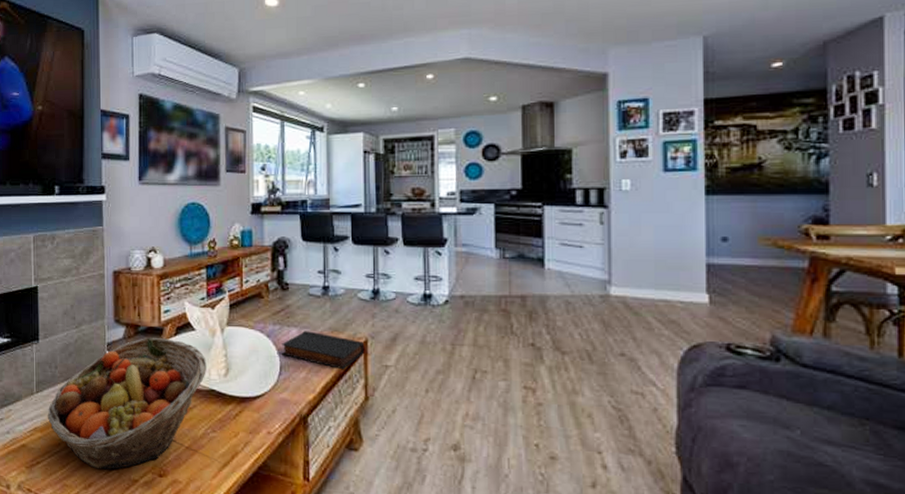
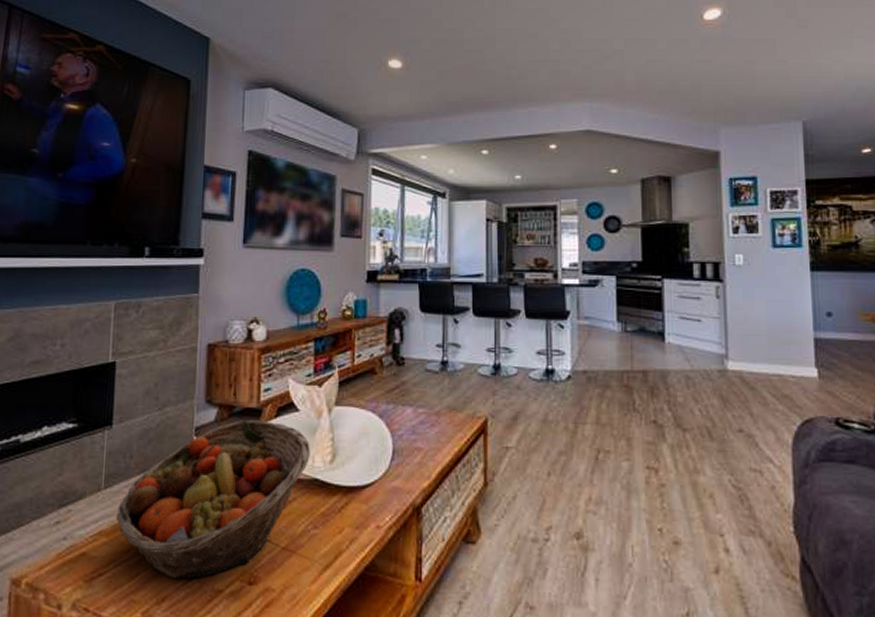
book: present [281,331,365,370] -> none [394,410,485,453]

